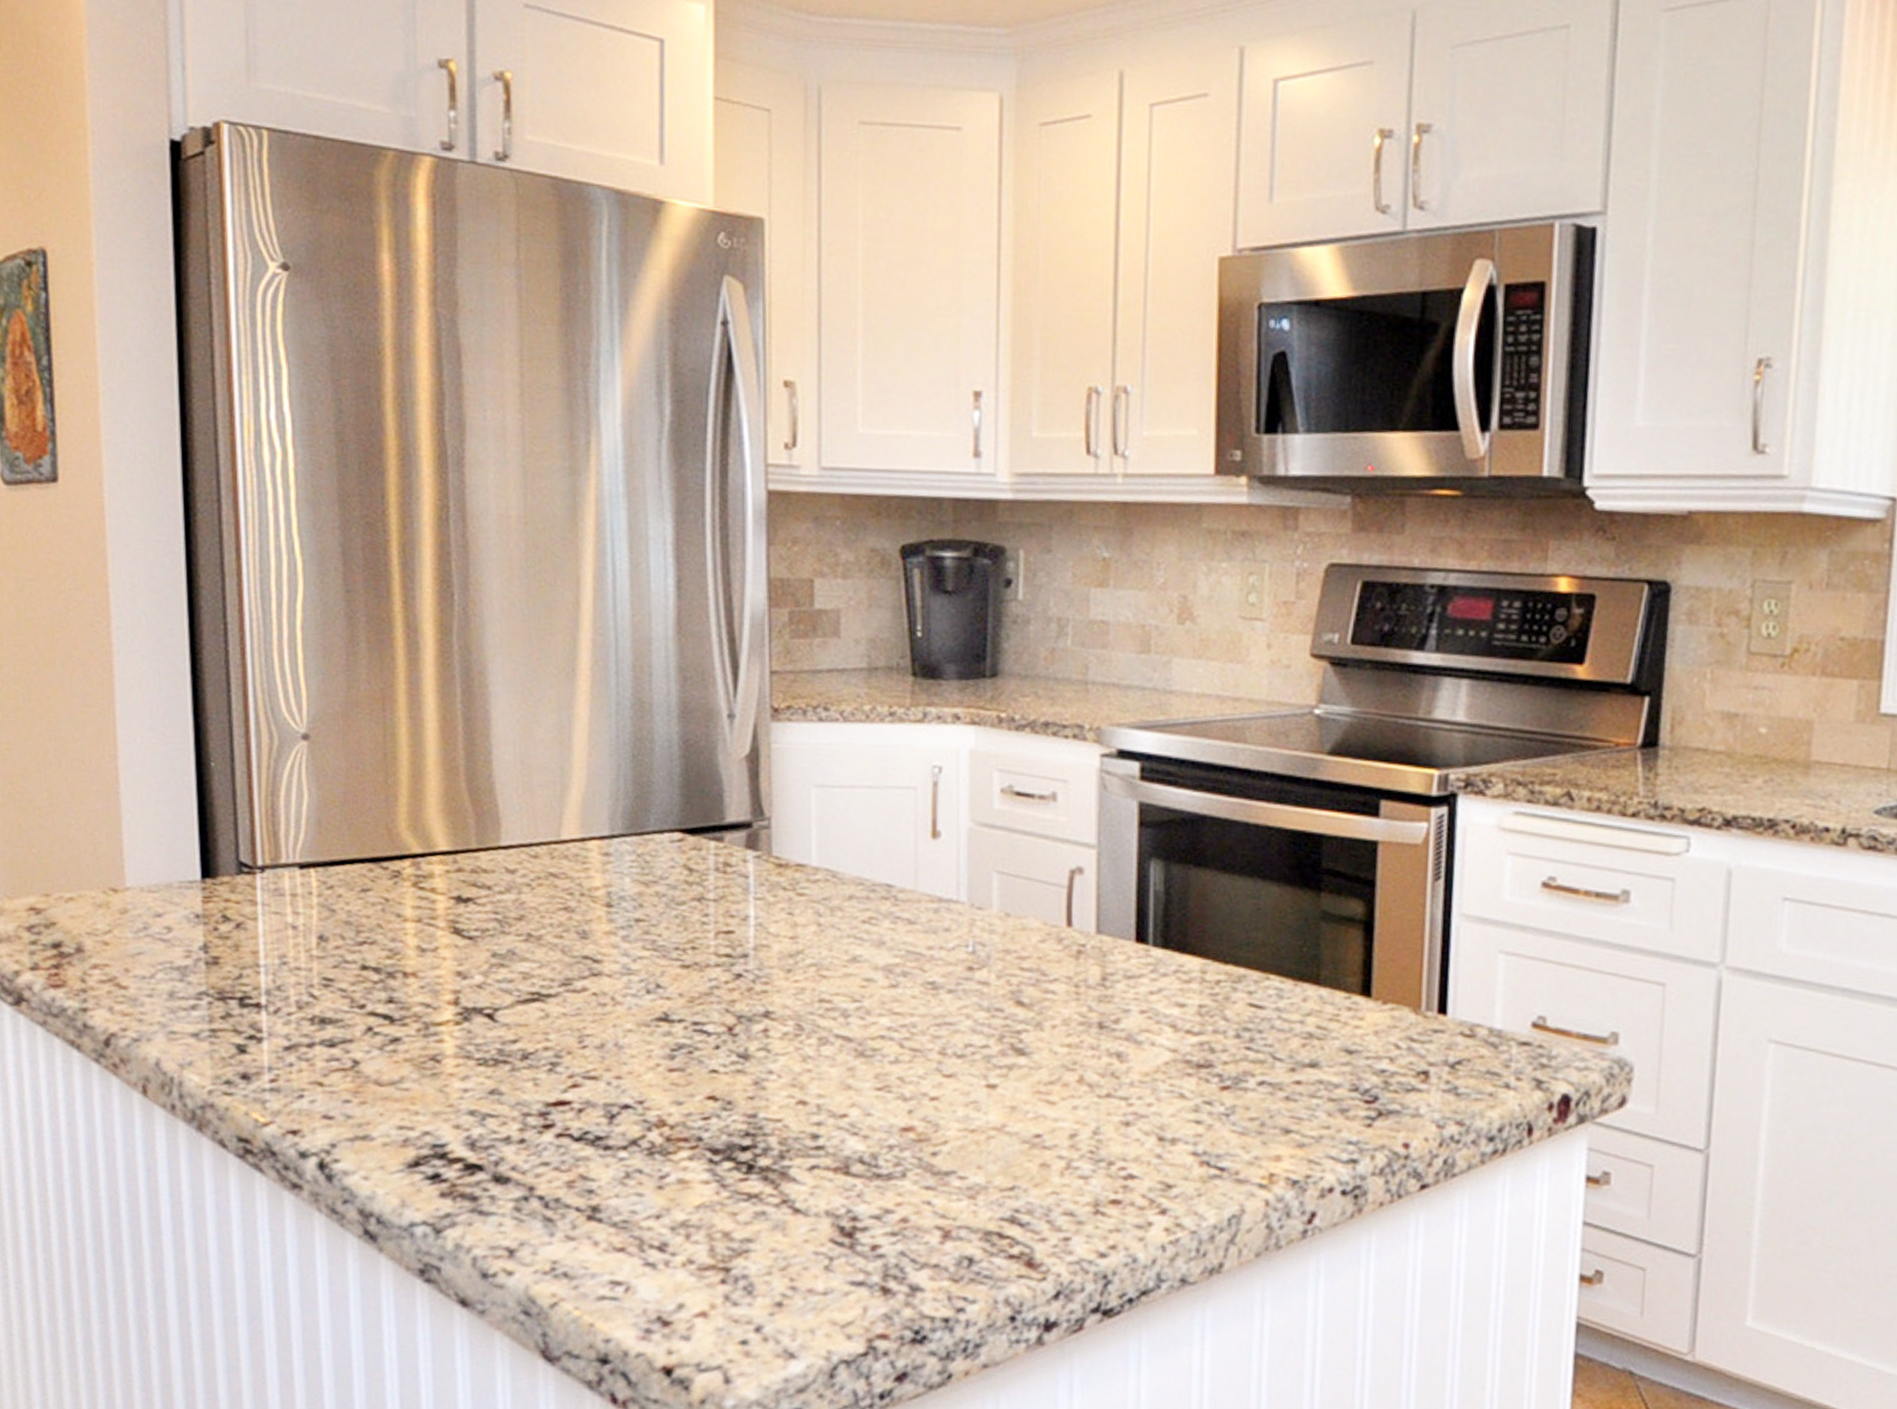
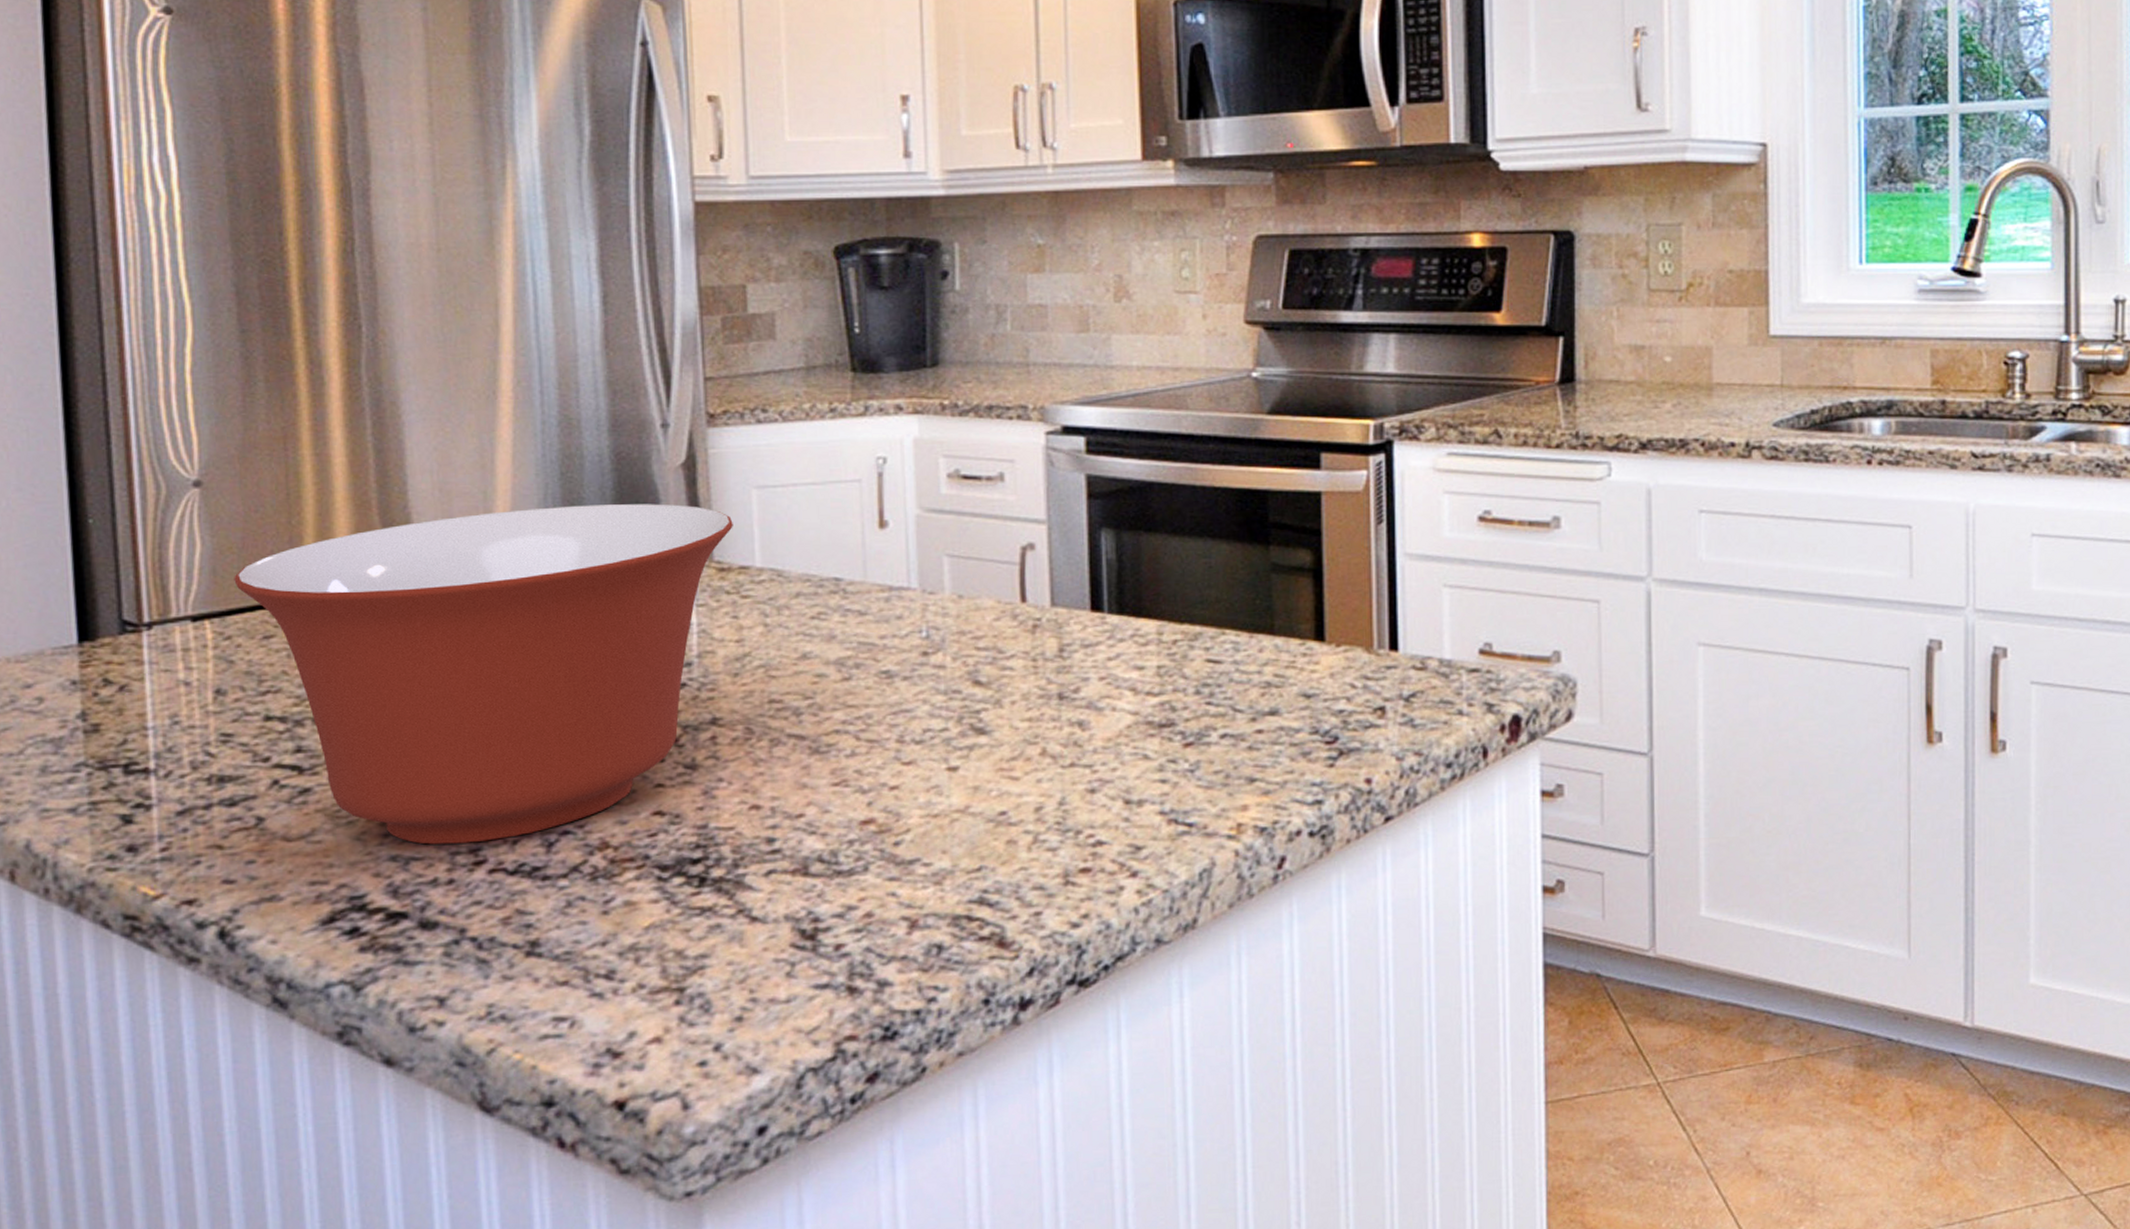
mixing bowl: none [336,788,792,1107] -> present [234,503,733,845]

